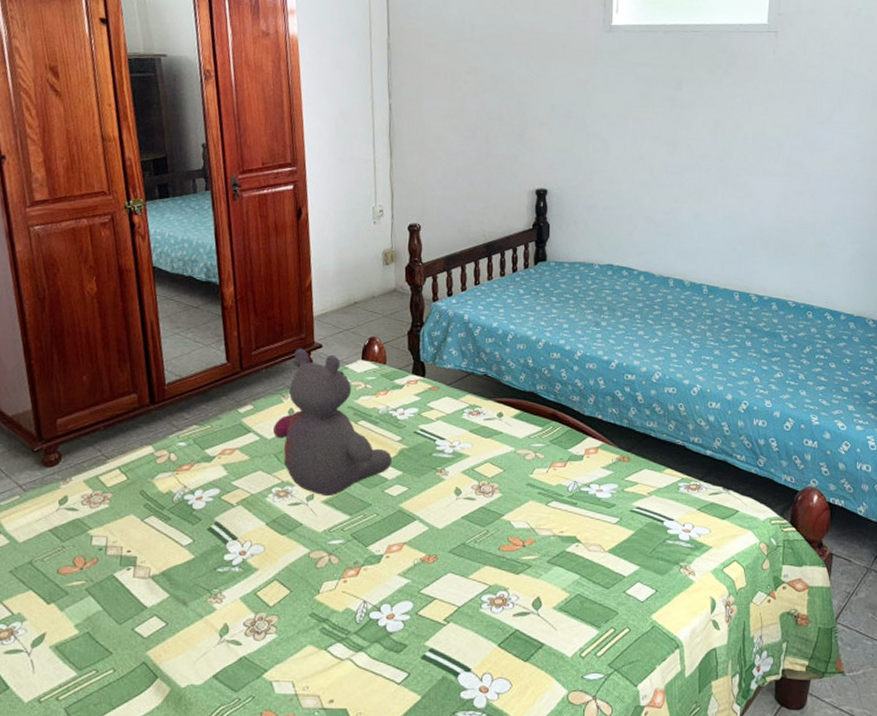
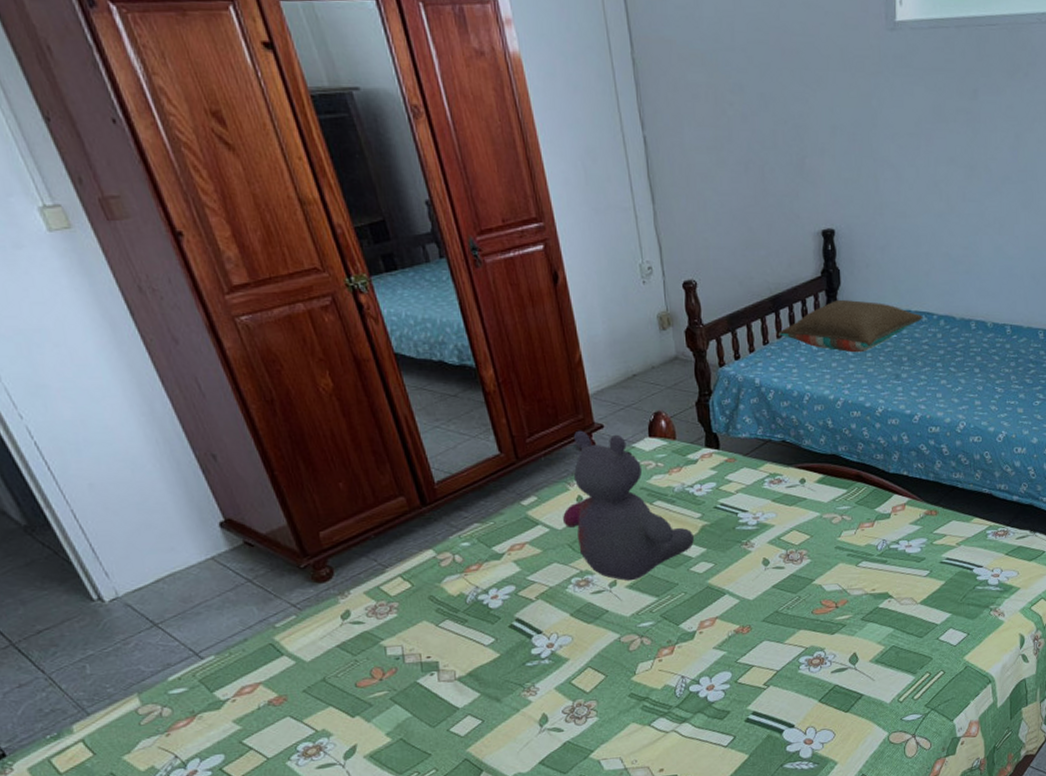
pillow: none [490,251,624,299] -> present [779,300,923,353]

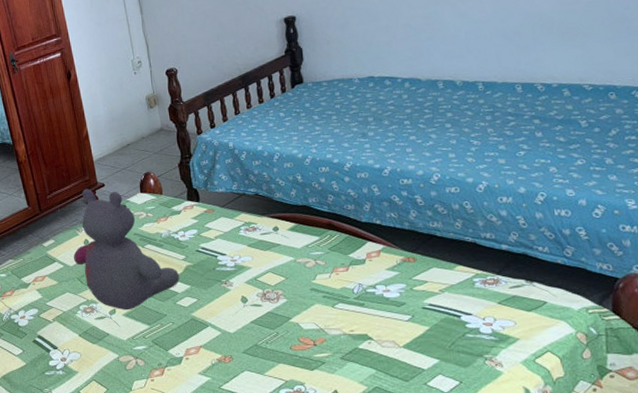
pillow: present [779,300,923,353] -> none [248,72,387,117]

